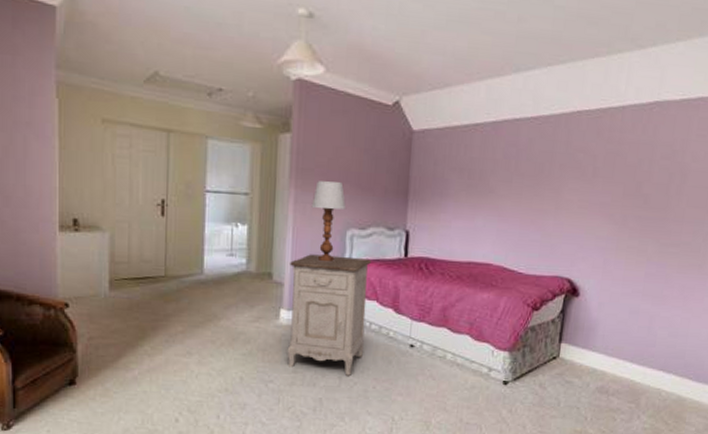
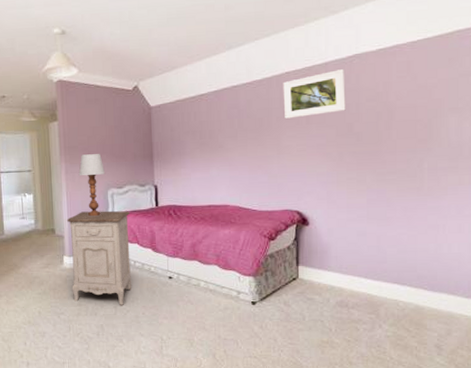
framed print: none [569,116,642,168] -> present [283,69,346,119]

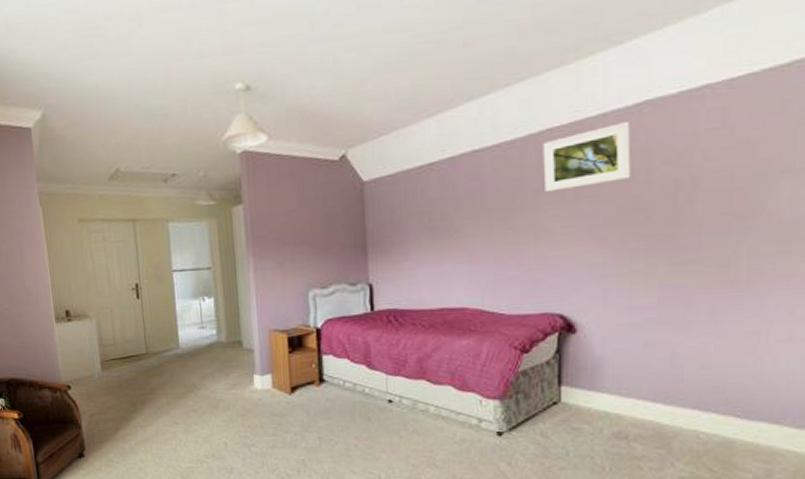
nightstand: present [67,210,131,305] -> none [257,317,340,435]
table lamp: present [78,154,105,217] -> none [270,245,304,325]

